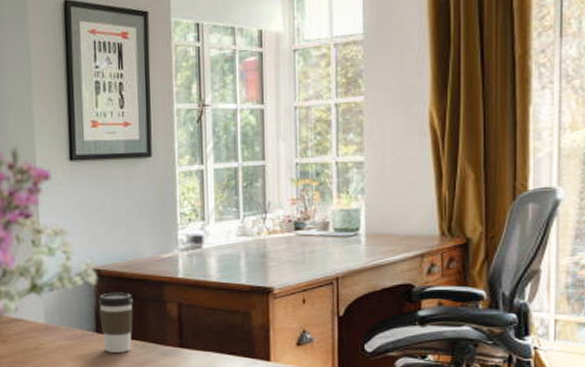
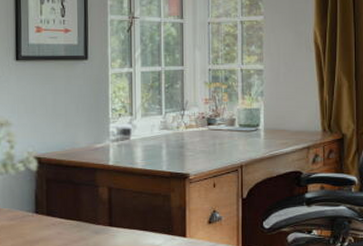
coffee cup: present [98,292,134,353] -> none [38,177,70,231]

